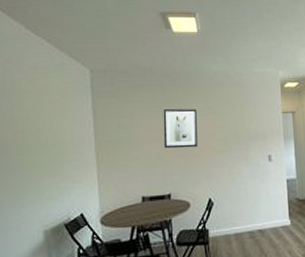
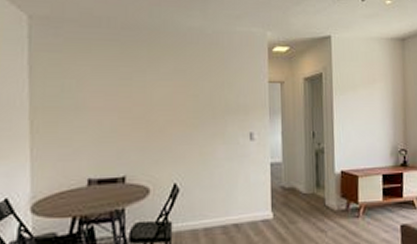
wall art: present [163,109,198,149] -> none [119,71,163,120]

